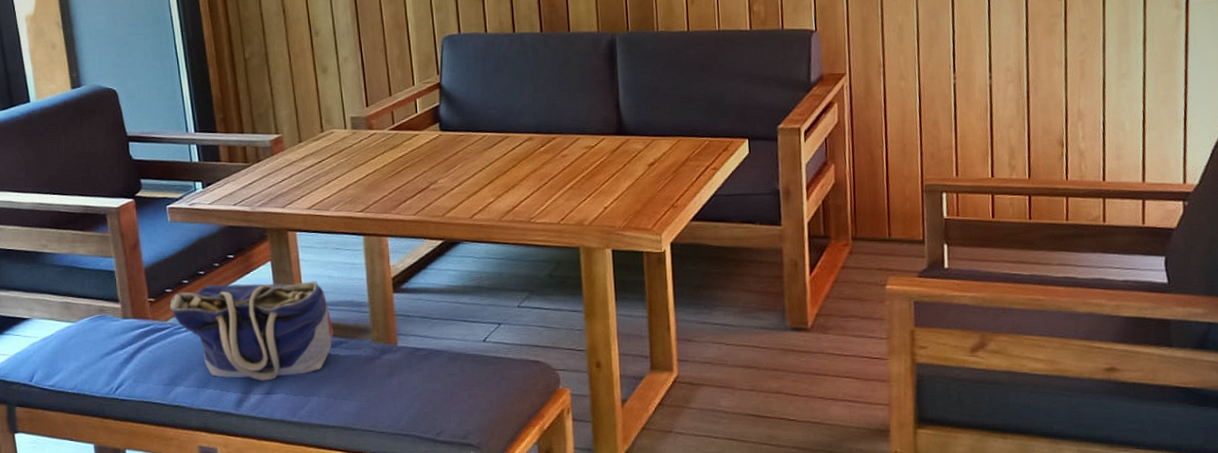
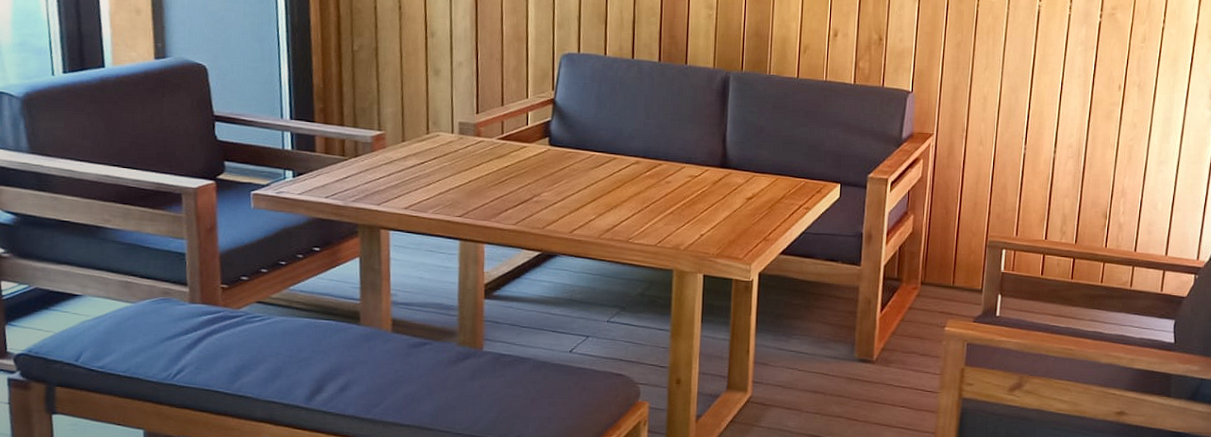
tote bag: present [169,281,334,381] -> none [243,276,419,377]

